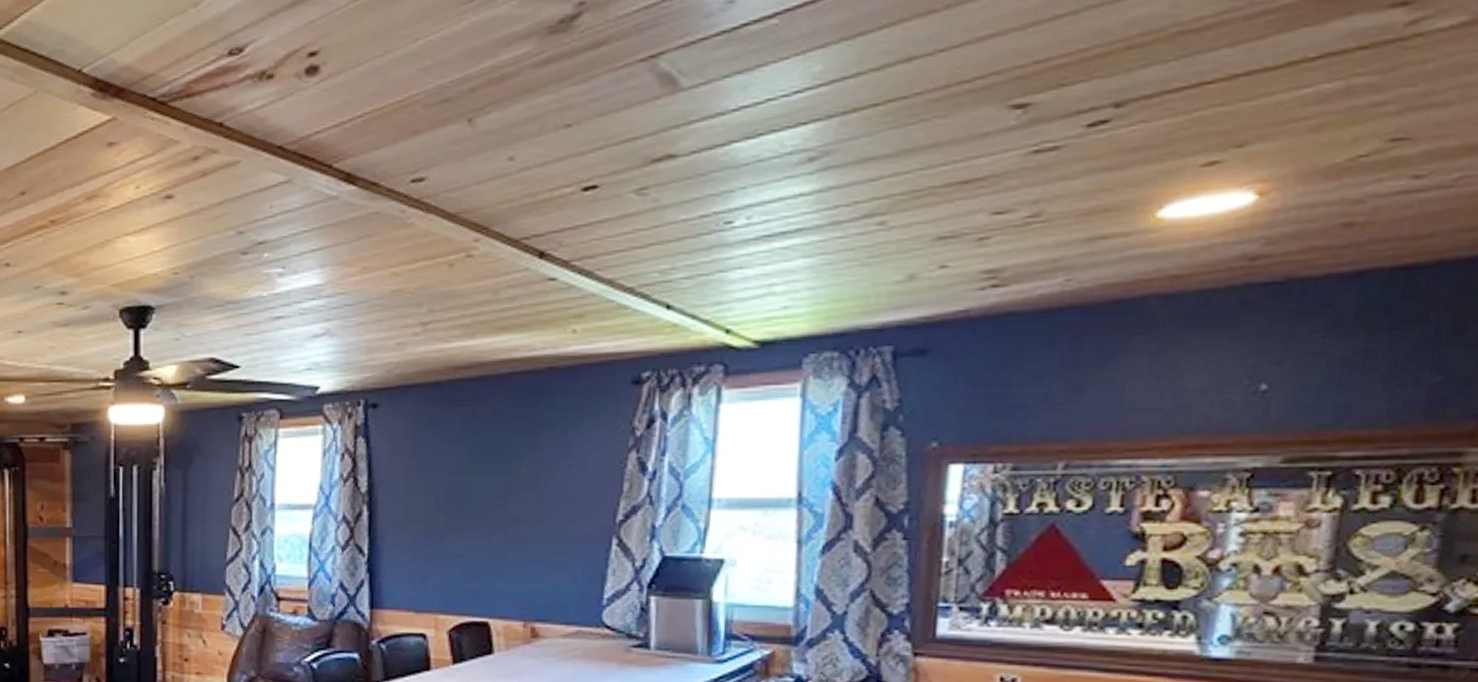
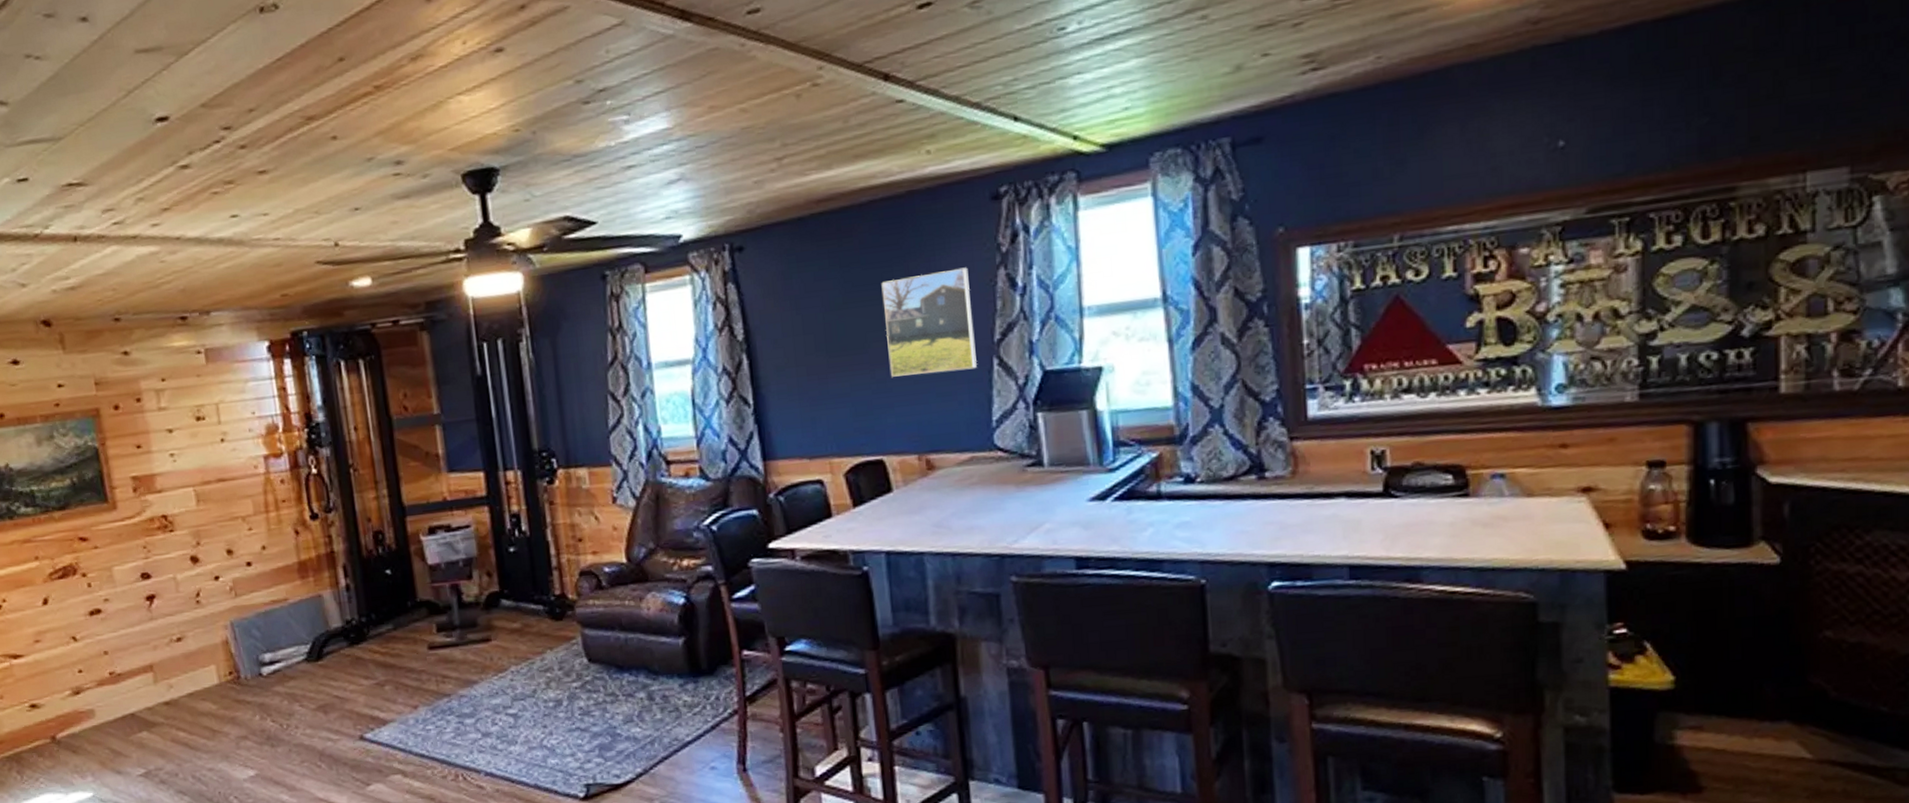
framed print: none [507,447,599,546] -> present [881,267,977,377]

